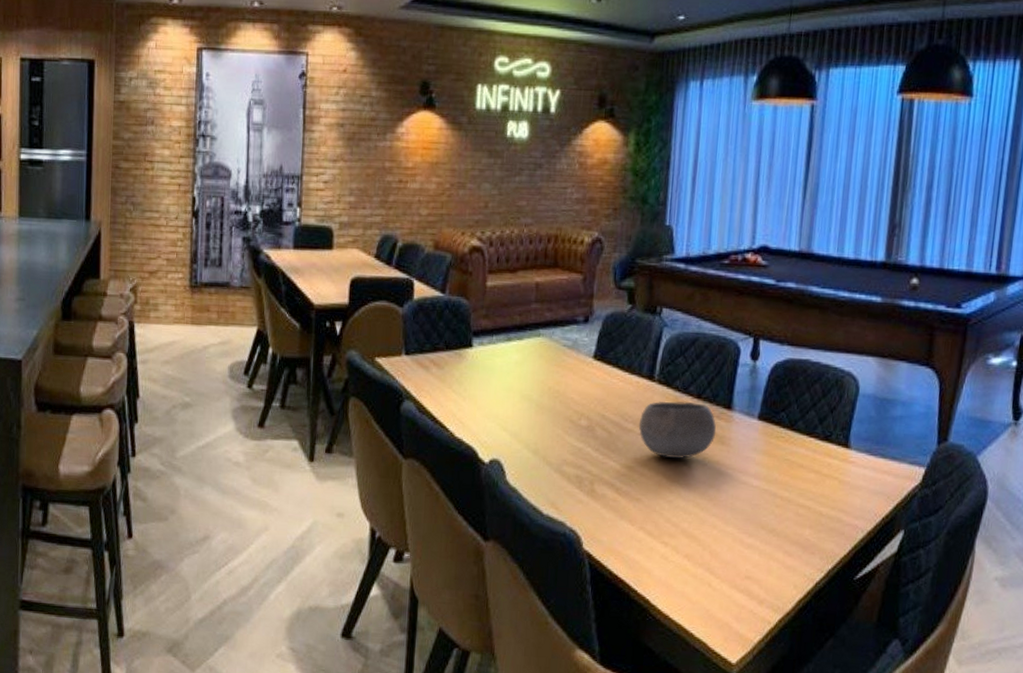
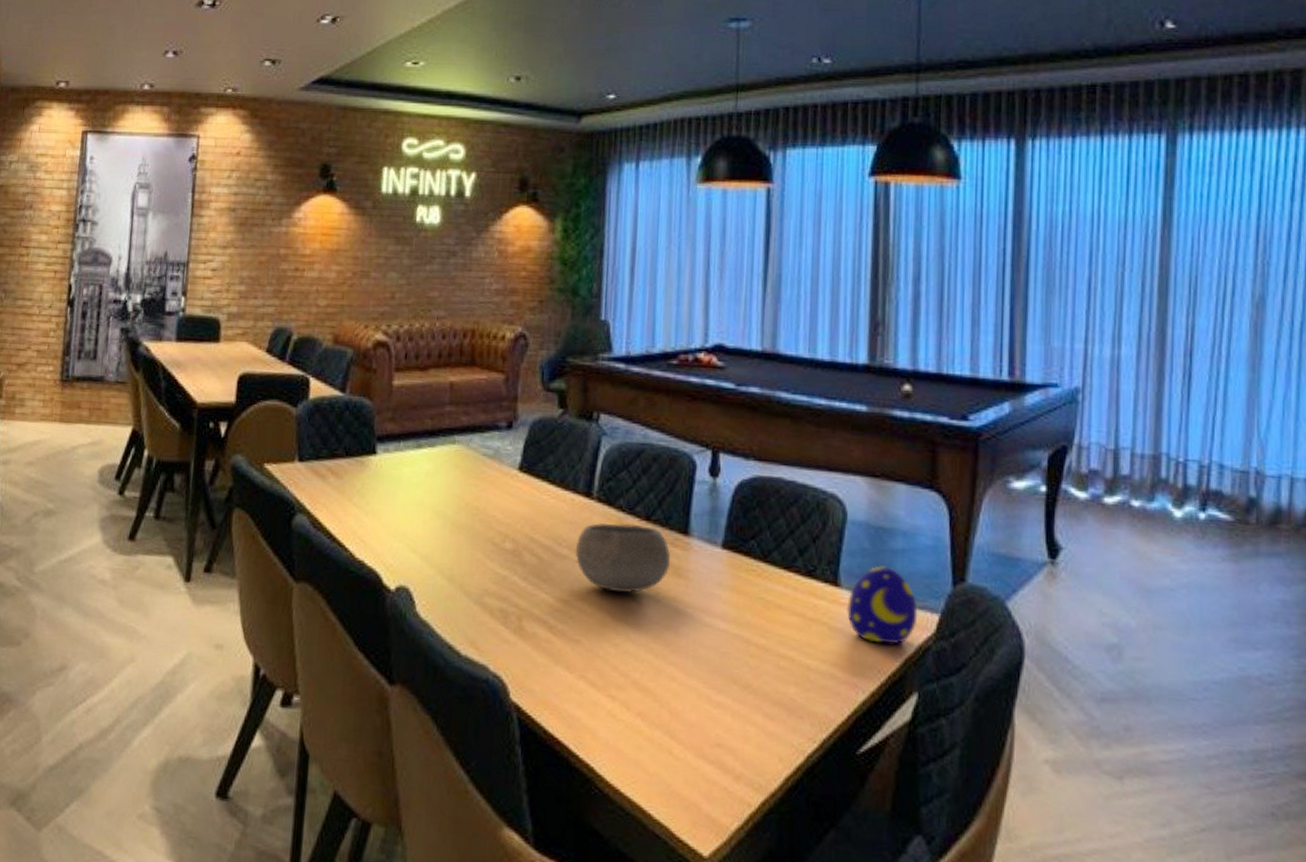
decorative egg: none [854,430,909,493] -> present [847,566,918,645]

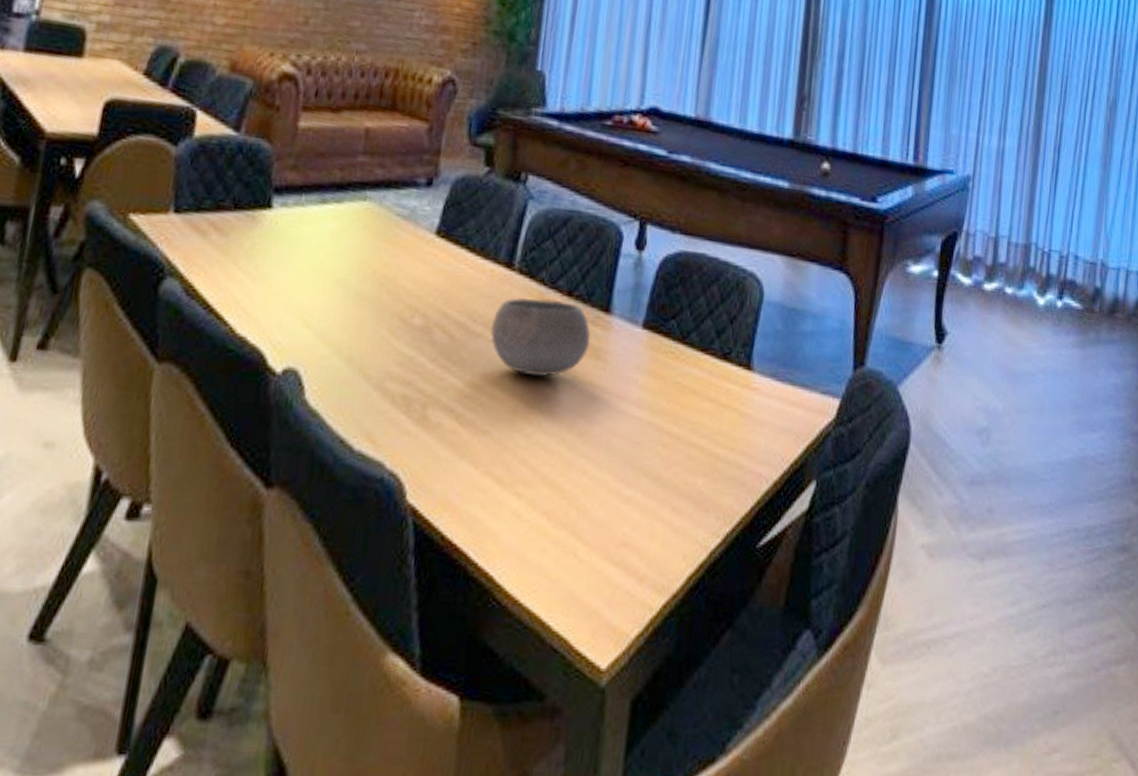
decorative egg: present [847,566,918,645] -> none [757,349,822,431]

